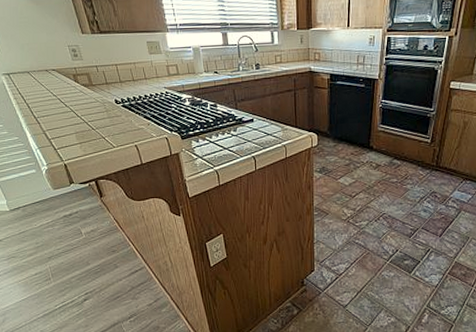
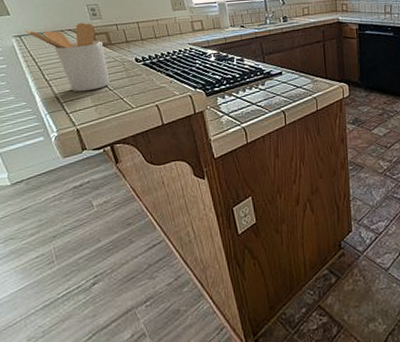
utensil holder: none [13,63,92,130] -> present [25,23,110,92]

